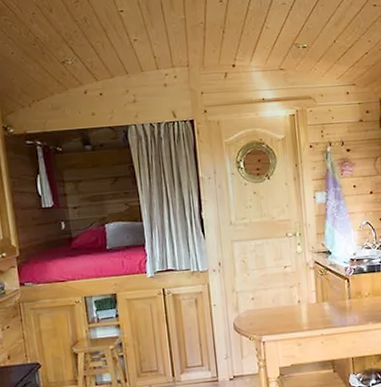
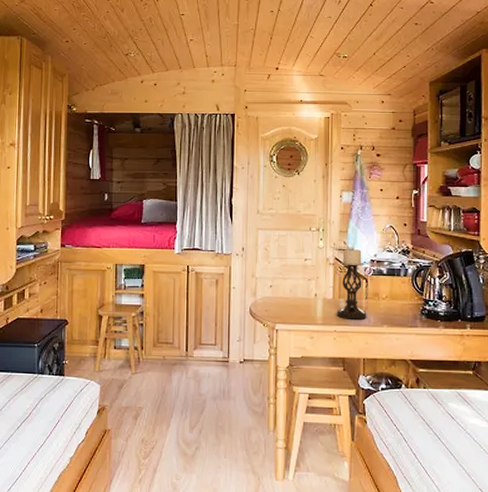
candle holder: none [319,248,352,322] -> present [336,247,367,320]

